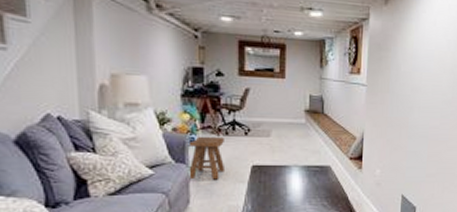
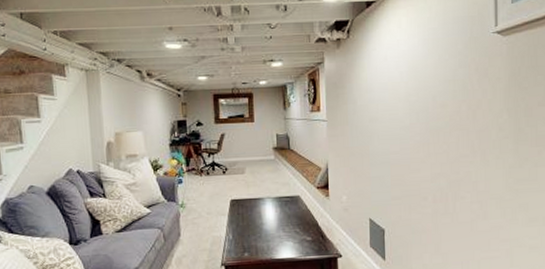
stool: present [187,136,226,180] -> none [176,177,209,215]

